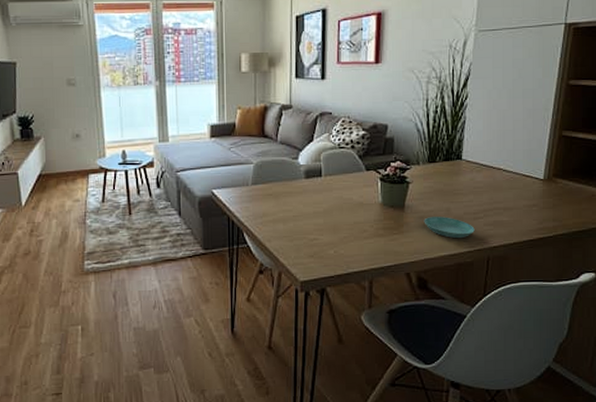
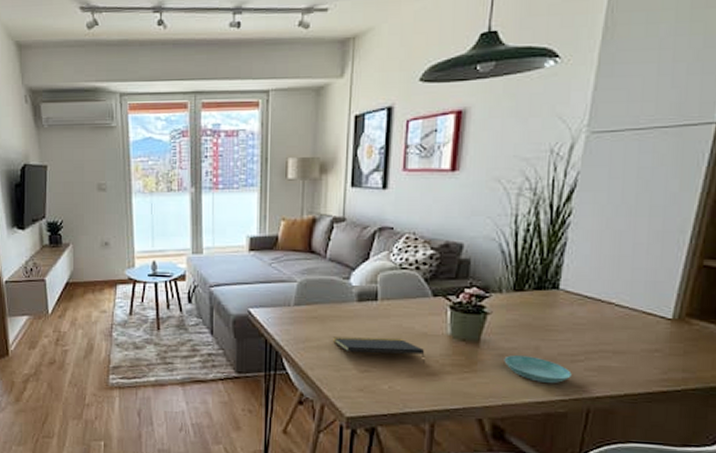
notepad: none [286,209,362,229] -> present [333,337,425,363]

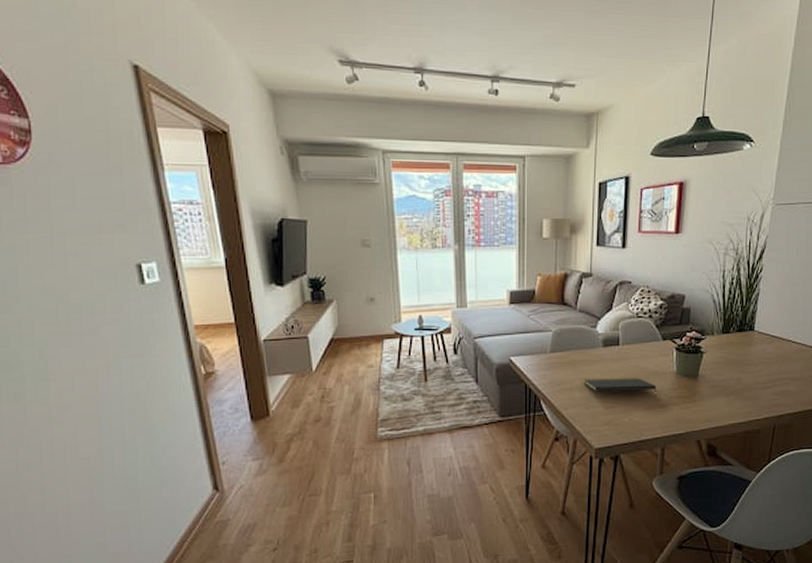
saucer: present [504,355,572,384] -> none [715,386,763,408]

